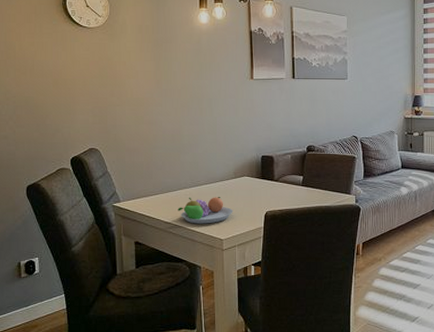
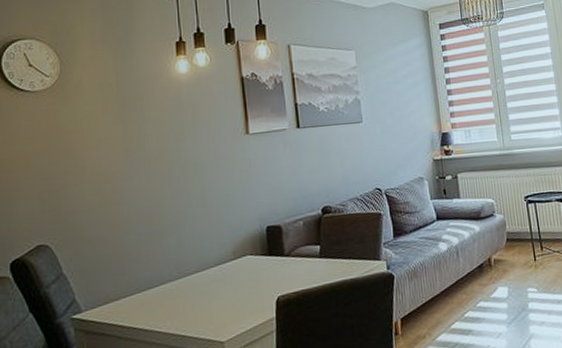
fruit bowl: present [177,197,233,224] -> none [161,286,235,327]

